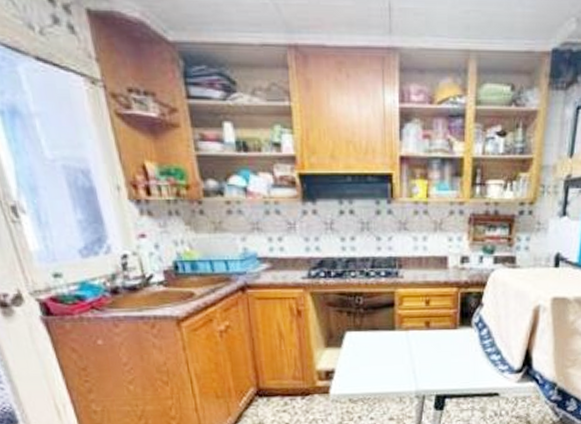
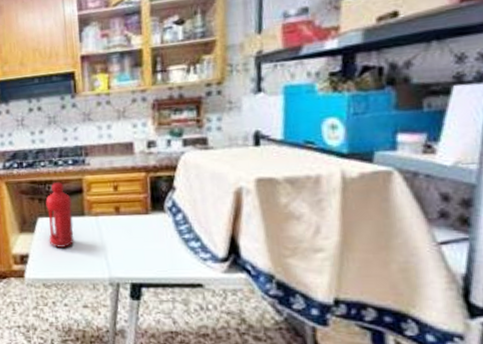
water bottle: none [355,294,384,362] -> present [45,181,75,248]

